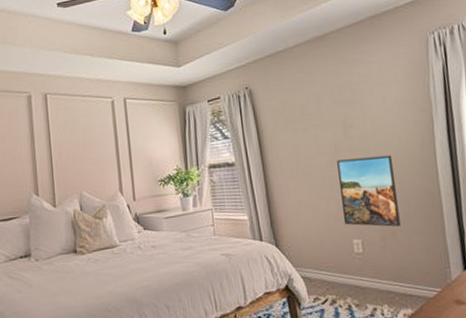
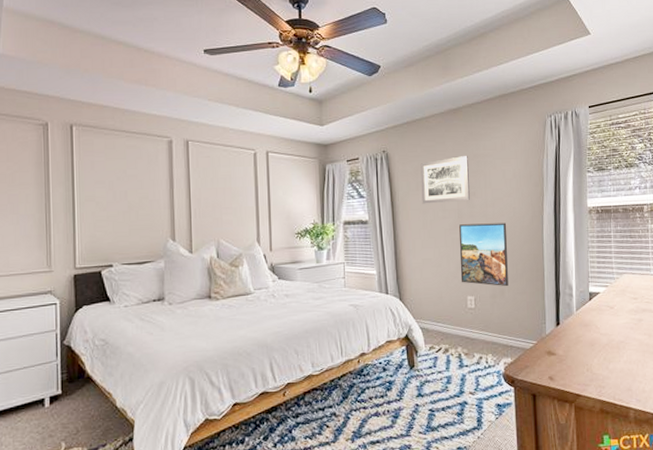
wall art: none [287,84,347,141] -> present [420,155,470,204]

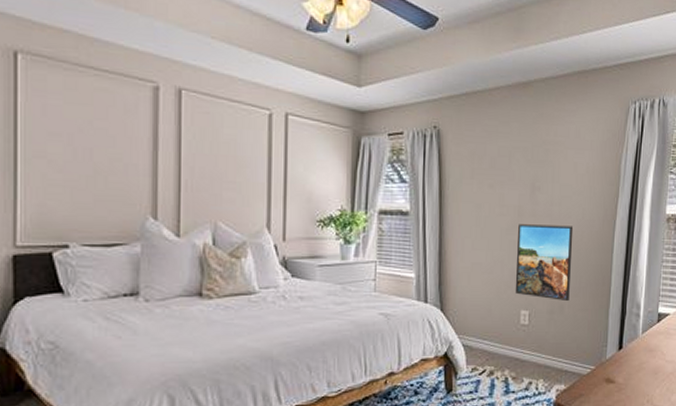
wall art: present [420,155,470,204] -> none [476,140,536,197]

